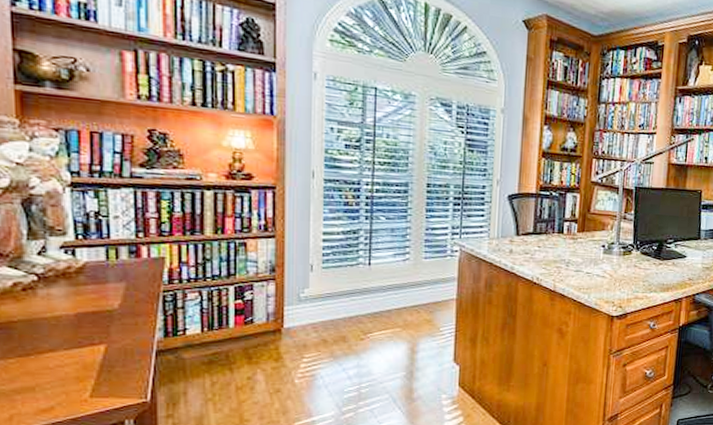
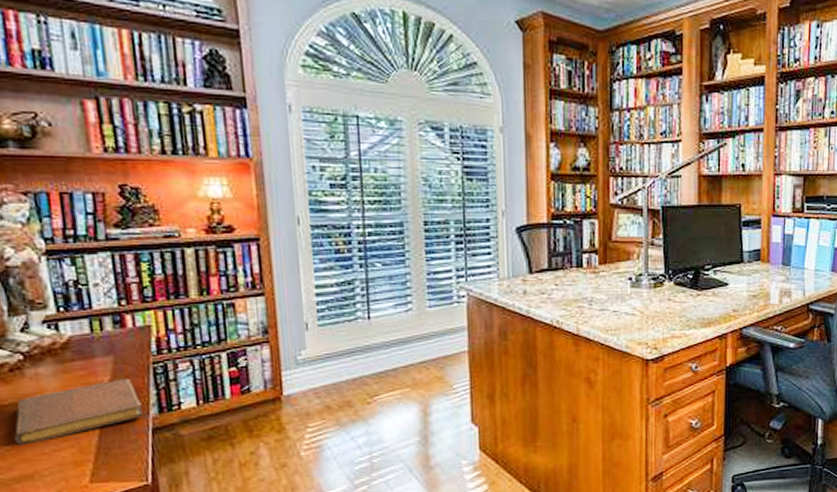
notebook: none [20,304,148,359] -> present [14,379,142,445]

